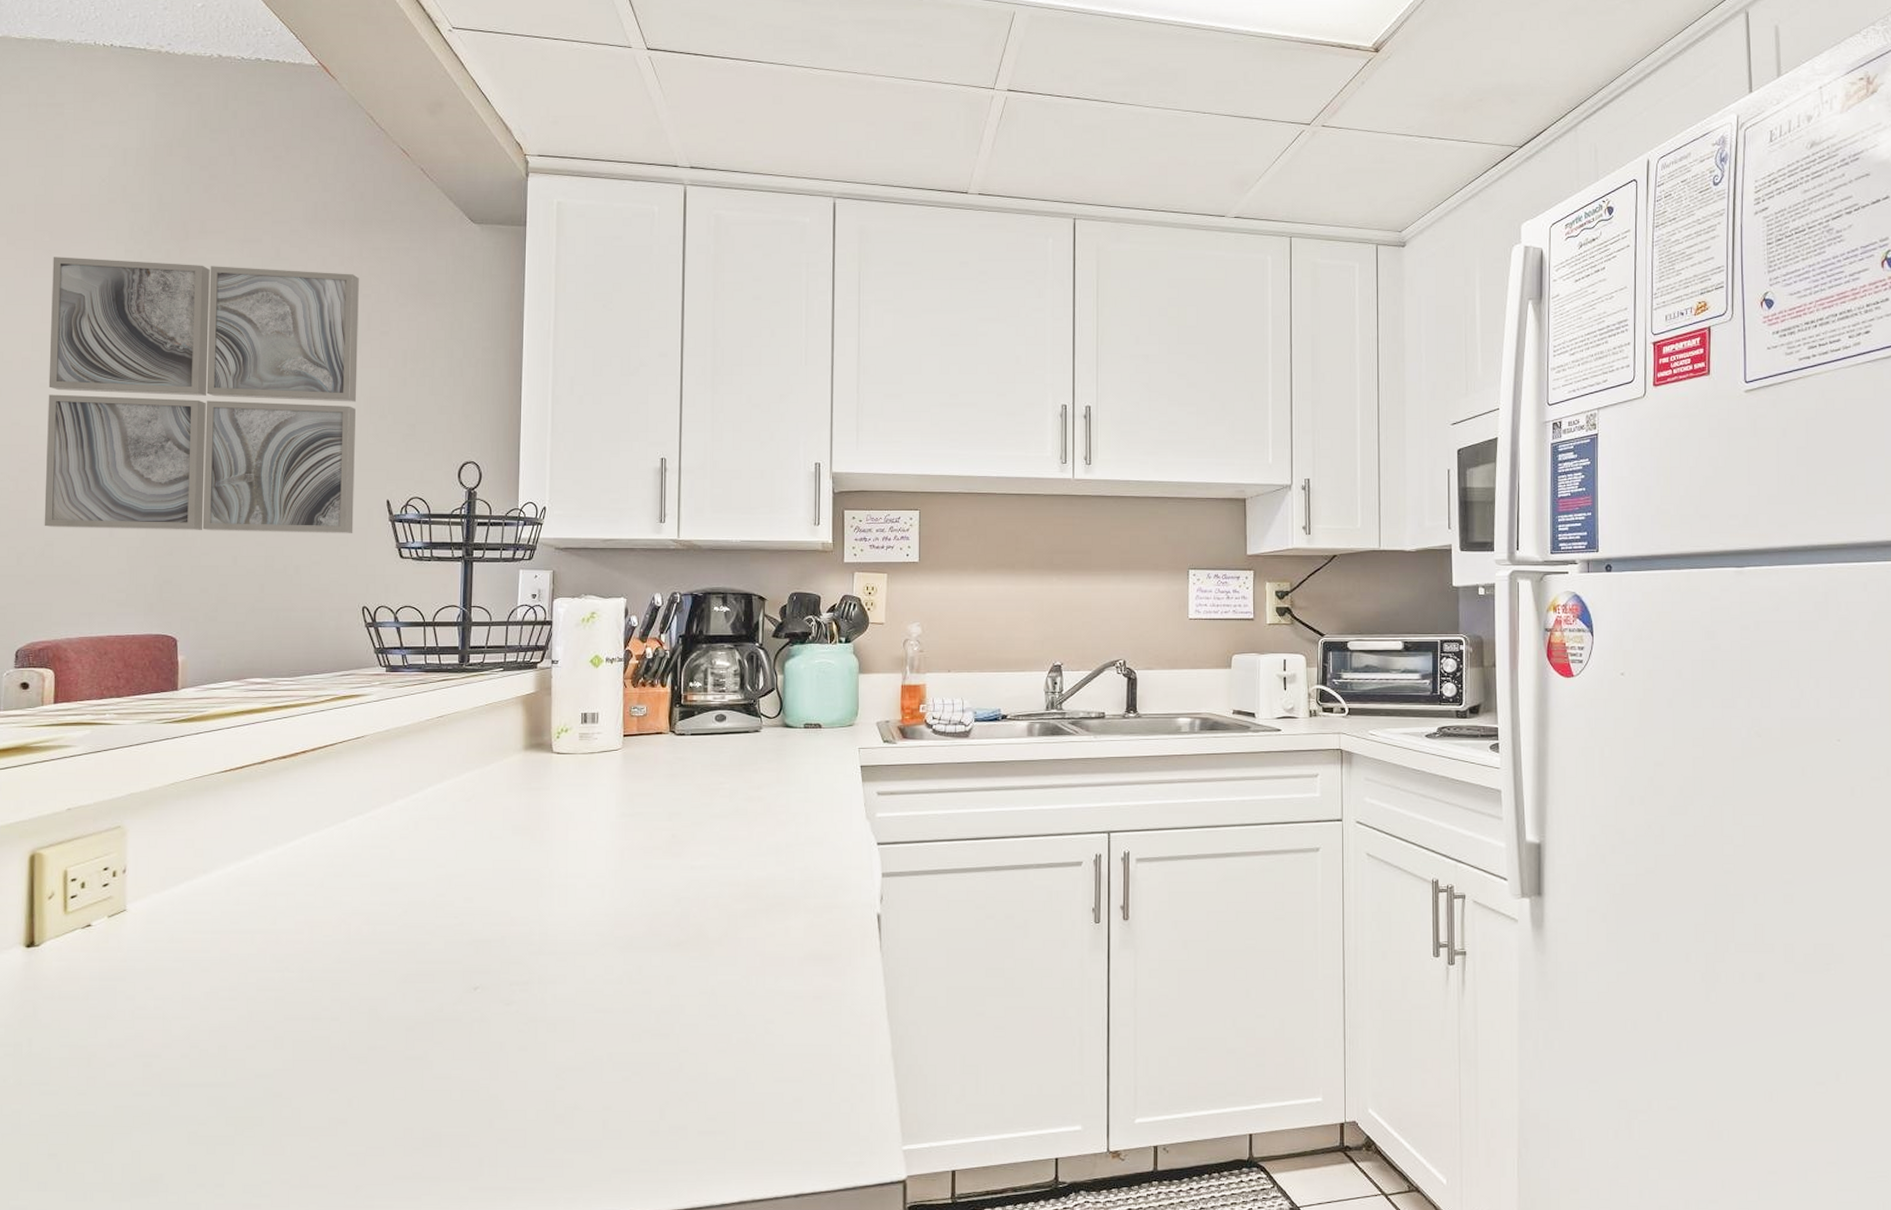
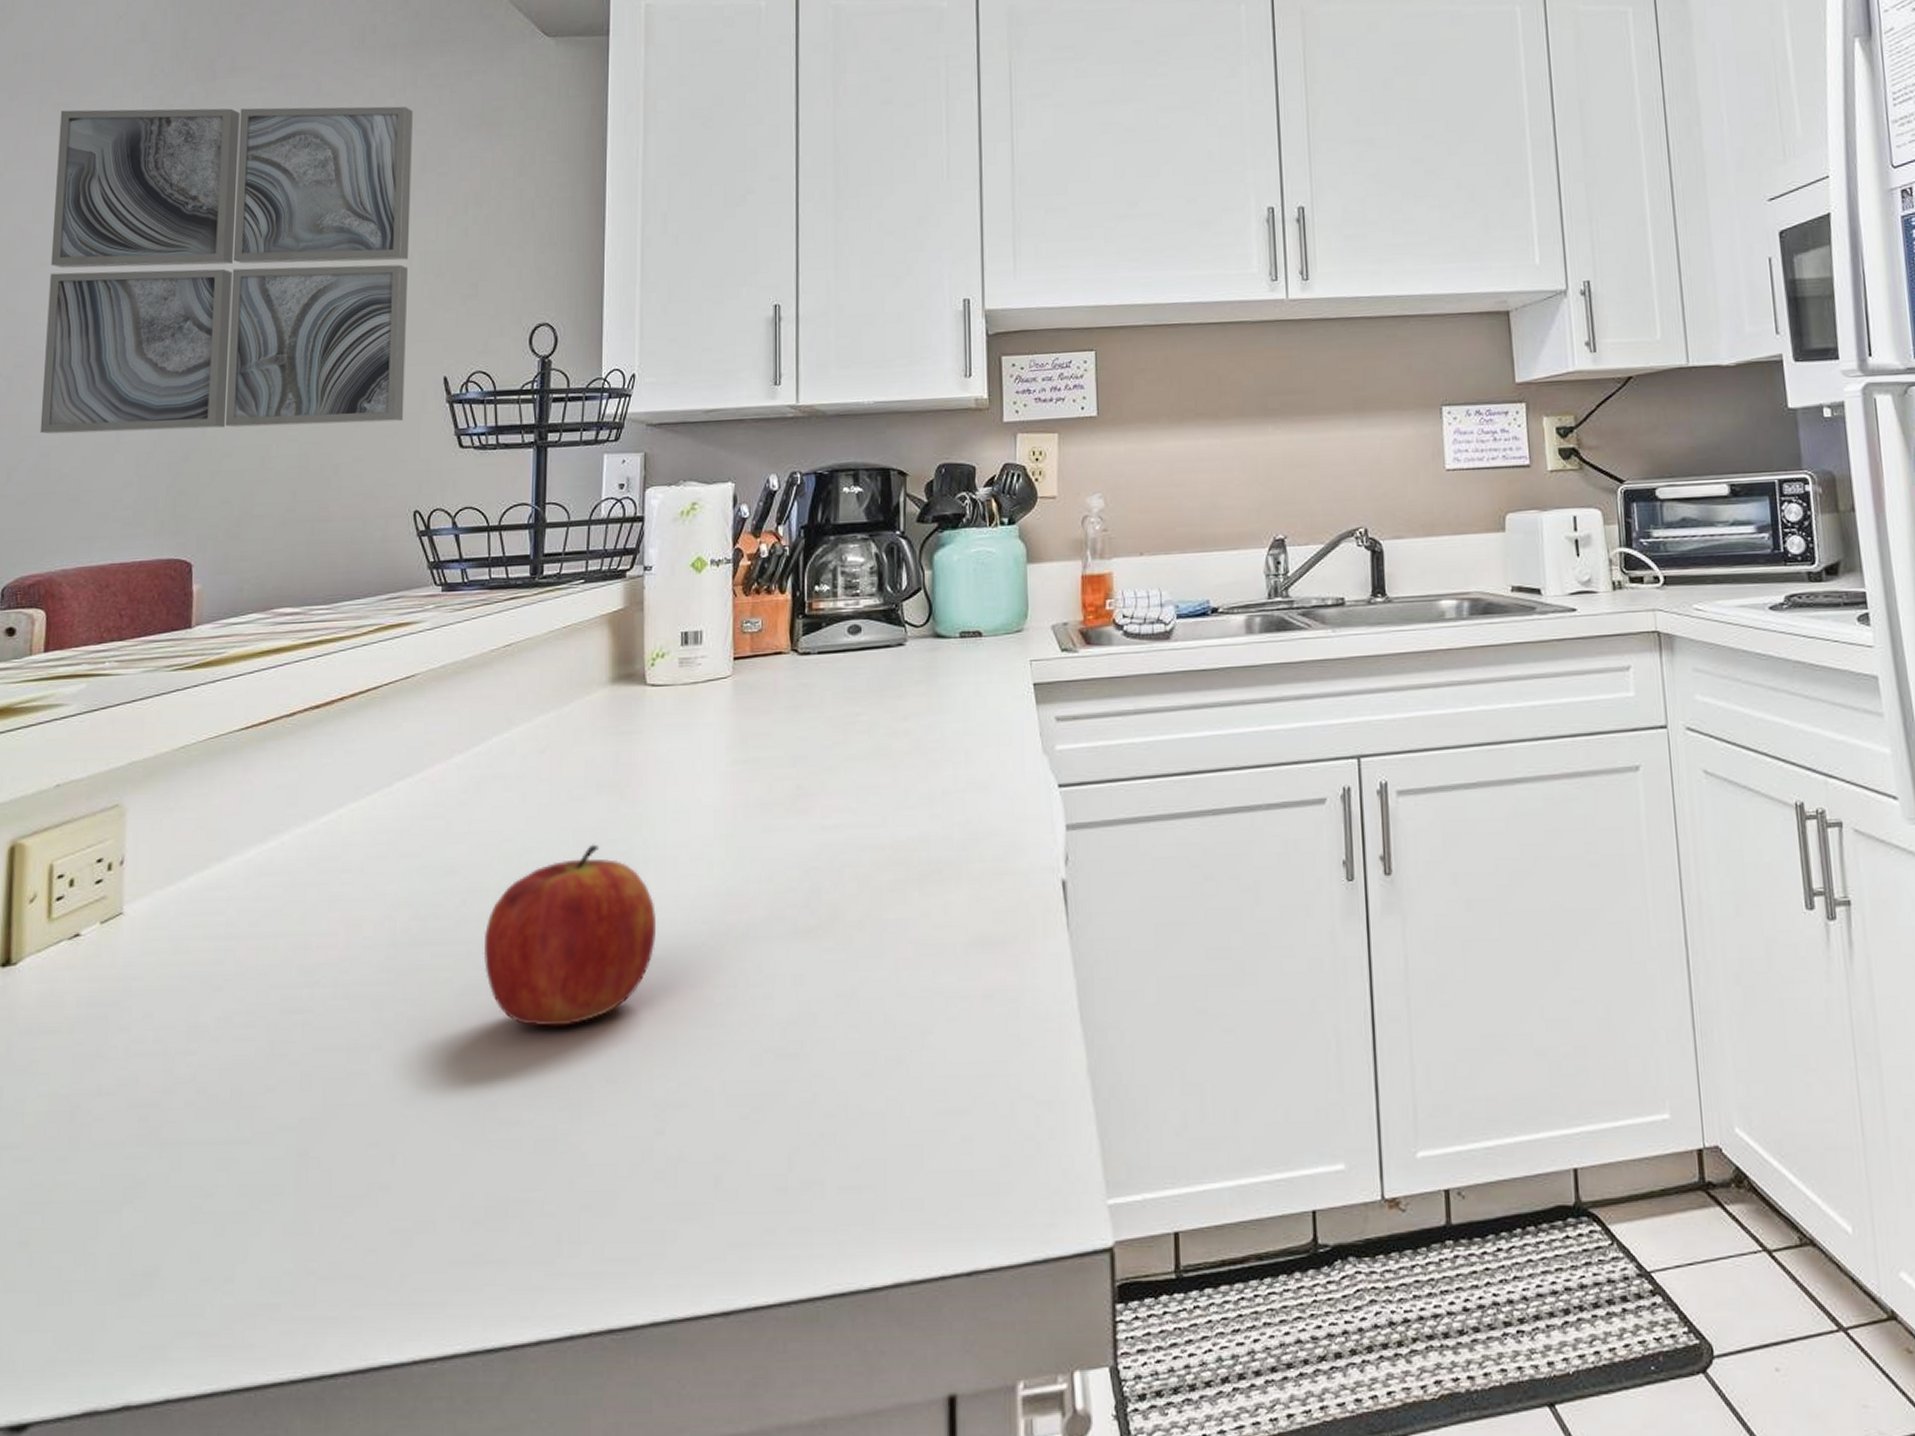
fruit: none [421,872,559,1008] -> present [483,844,656,1027]

